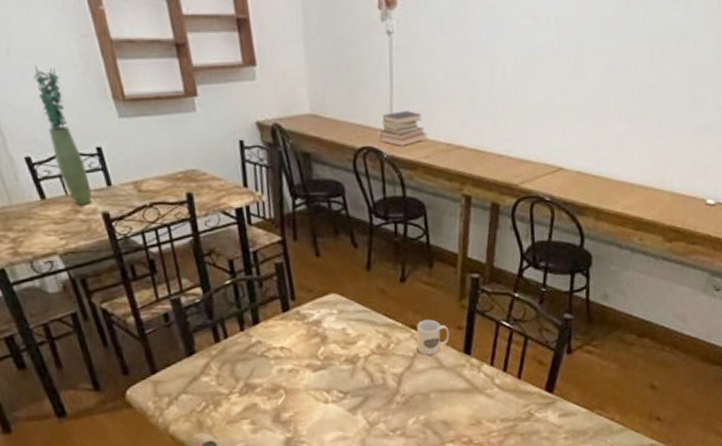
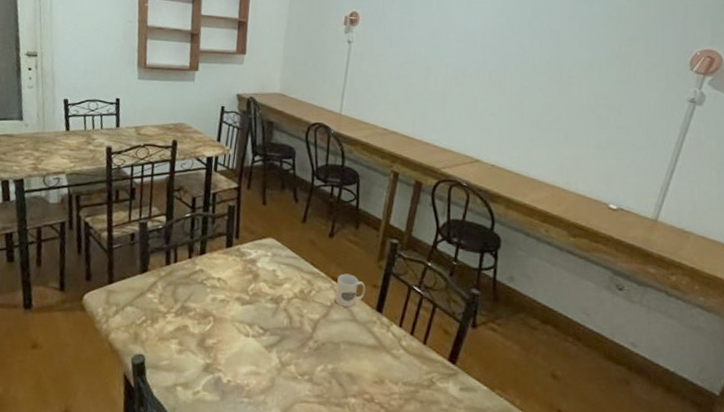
vase: present [33,65,92,206] -> none [84,37,105,139]
books: present [379,111,427,146] -> none [329,99,369,126]

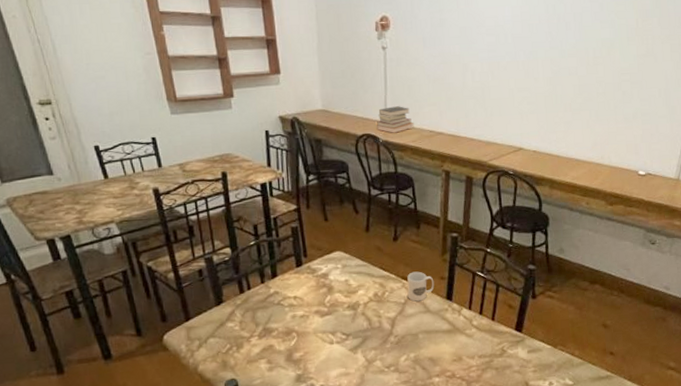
books: none [329,99,369,126] -> present [376,106,414,133]

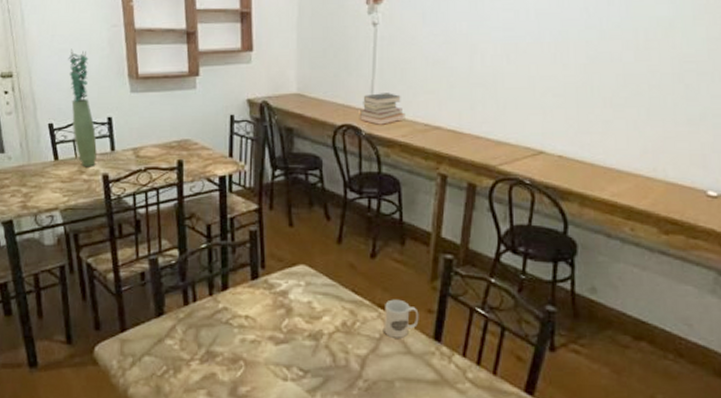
vase: none [106,76,146,183] -> present [68,48,97,167]

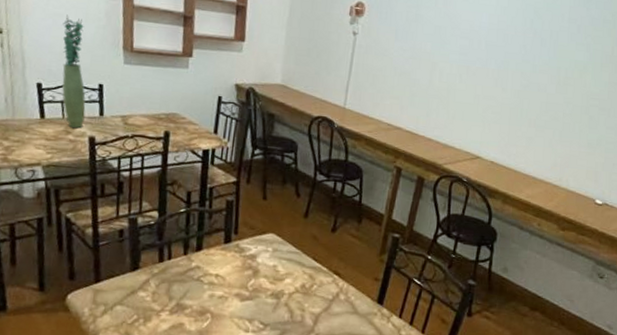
books: present [359,93,406,125] -> none [333,93,373,121]
mug: present [384,299,419,338] -> none [336,267,367,300]

